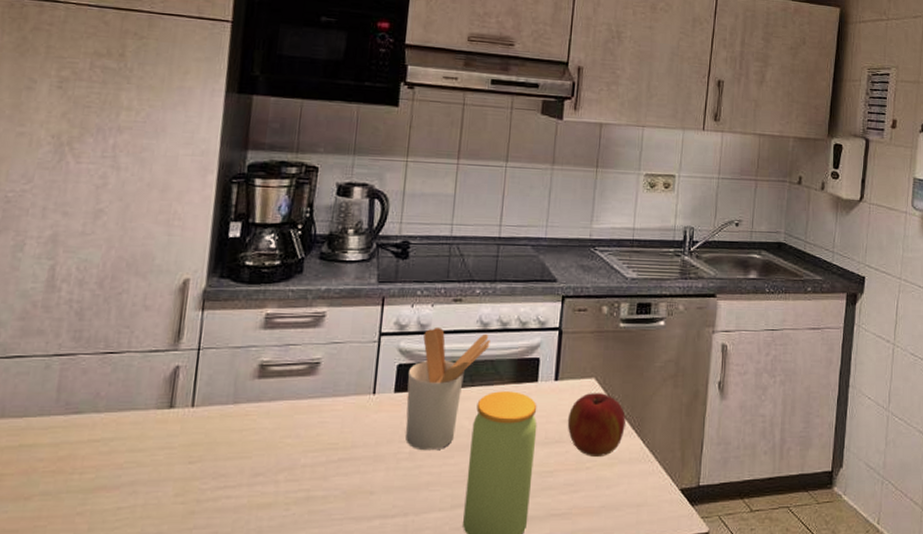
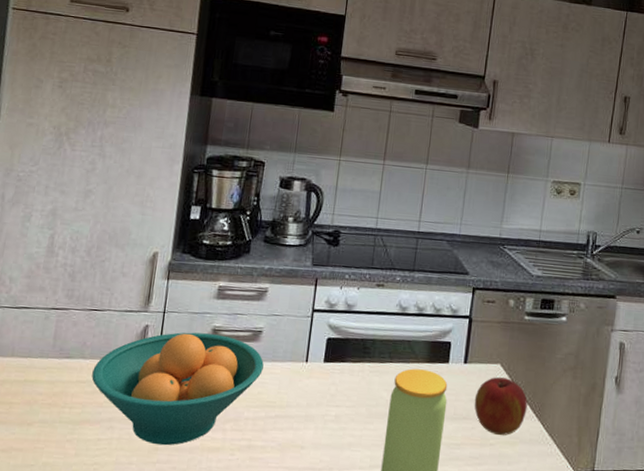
fruit bowl: none [108,370,323,508] -> present [91,332,264,446]
utensil holder: present [405,326,490,451] -> none [332,307,408,416]

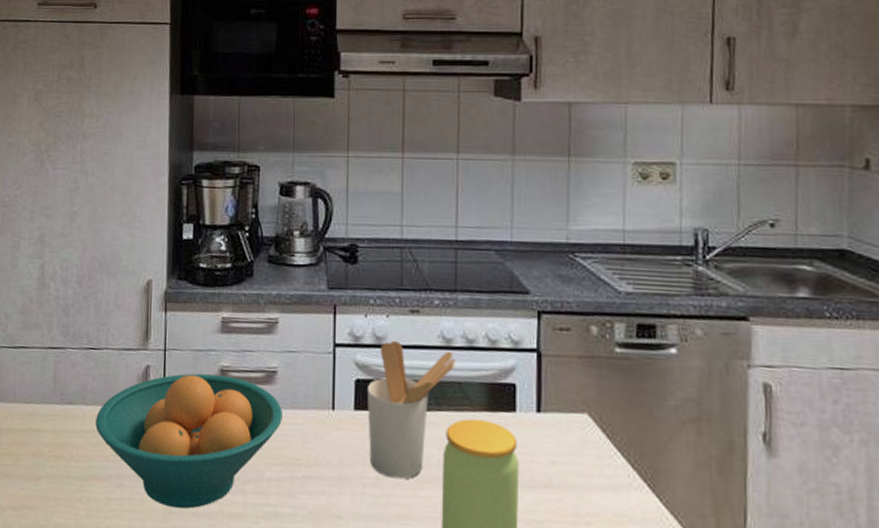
utensil holder: none [332,307,408,416] -> present [366,340,455,480]
apple: present [474,377,528,436] -> none [556,431,633,512]

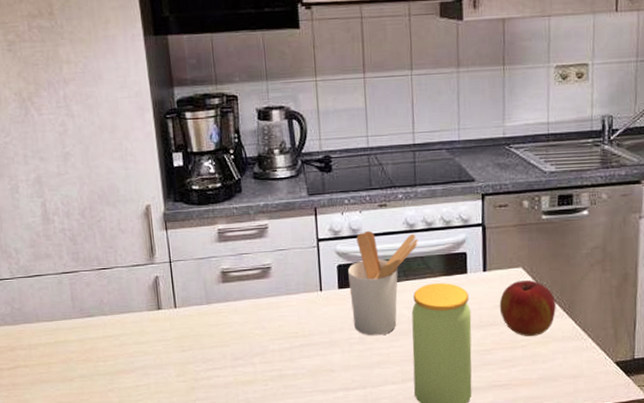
fruit bowl: present [95,373,282,509] -> none [116,276,279,385]
apple: none [556,431,633,512] -> present [499,280,556,337]

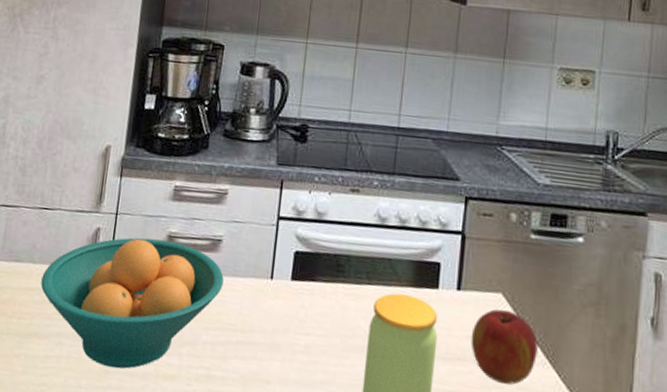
fruit bowl: none [116,276,279,385] -> present [40,237,224,369]
utensil holder: present [347,230,418,336] -> none [301,216,388,348]

